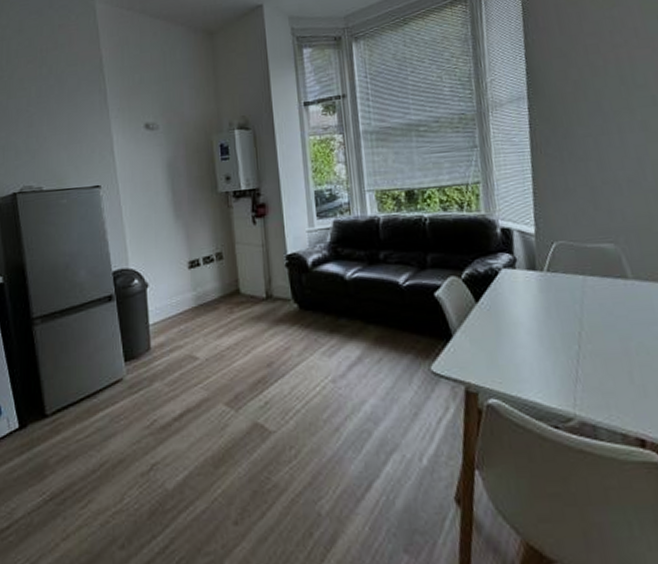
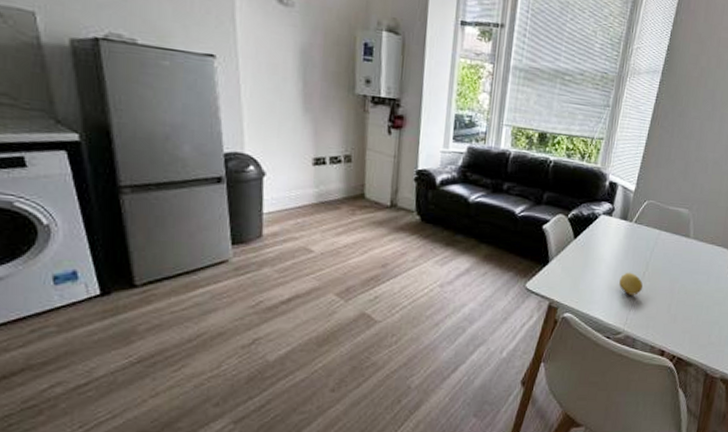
fruit: none [548,334,584,366] -> present [619,272,643,295]

